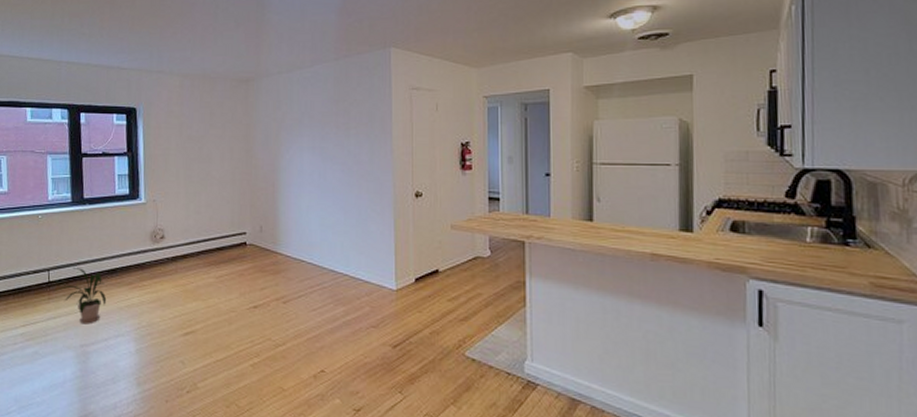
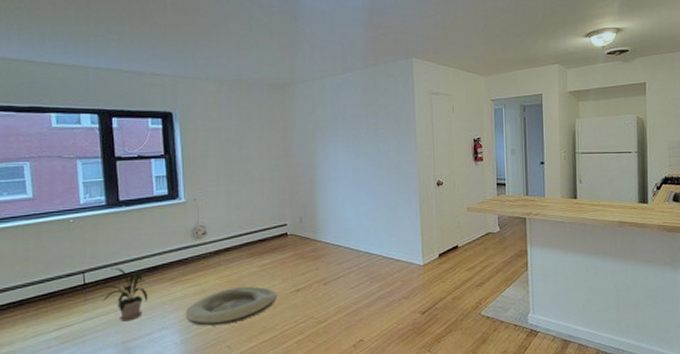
dog bed: none [140,297,233,338] -> present [185,286,277,326]

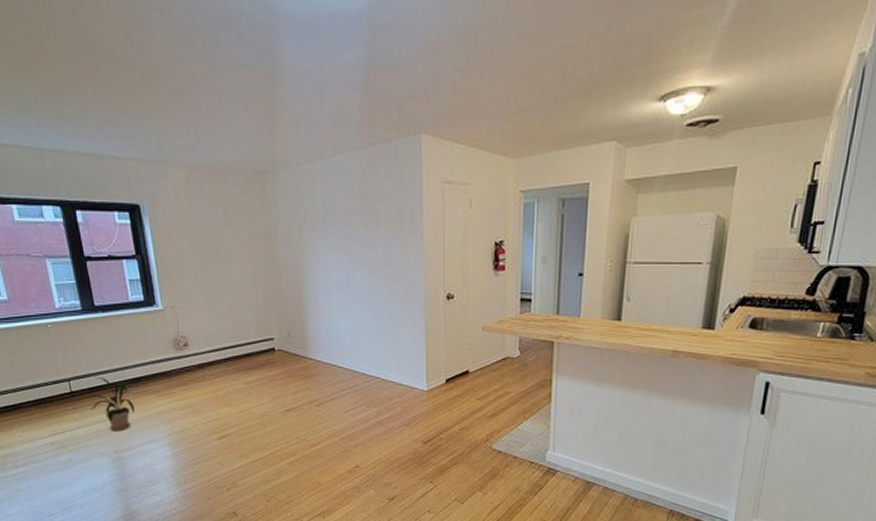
dog bed: present [185,286,277,326] -> none [173,403,267,442]

